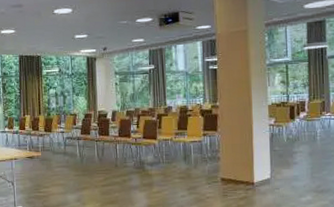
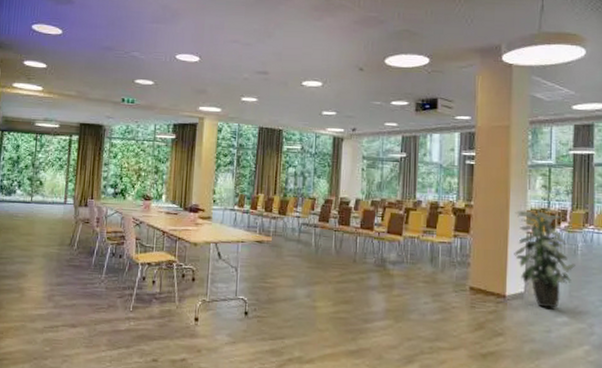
indoor plant: none [257,101,316,190] -> present [514,207,575,309]

